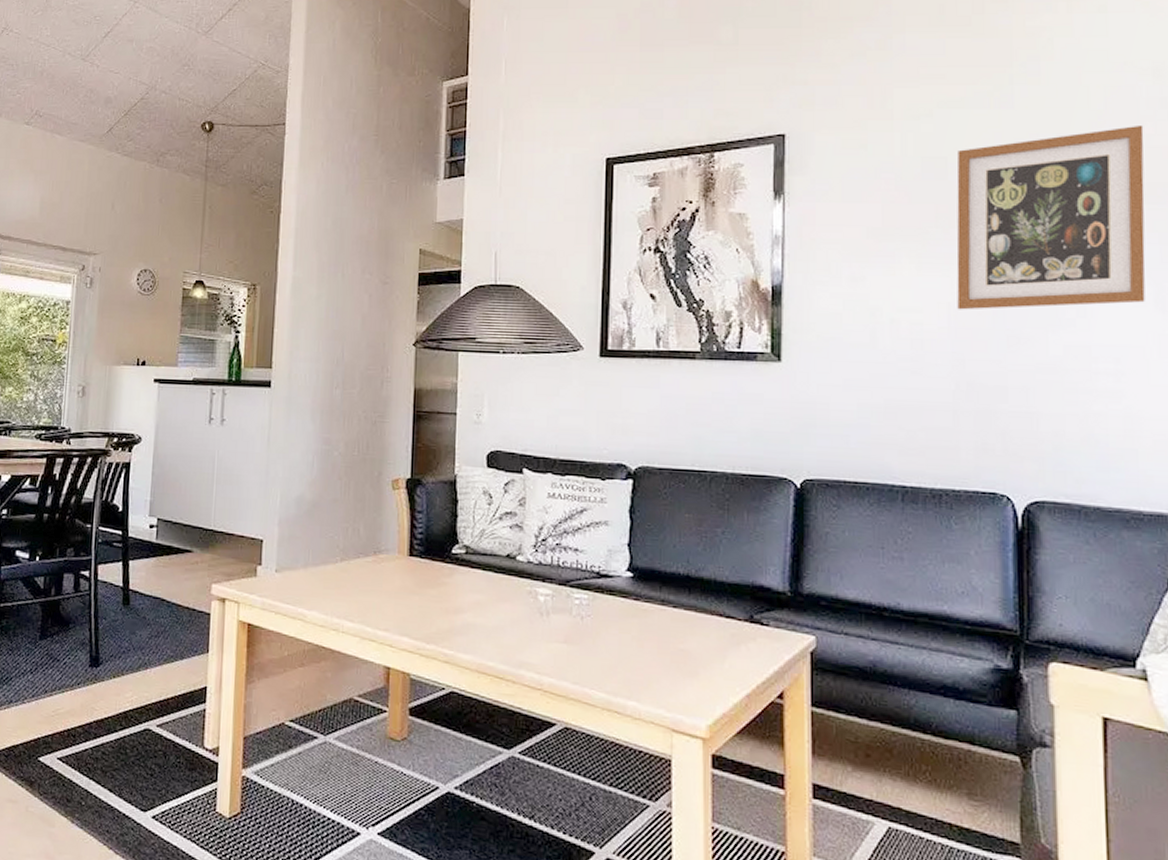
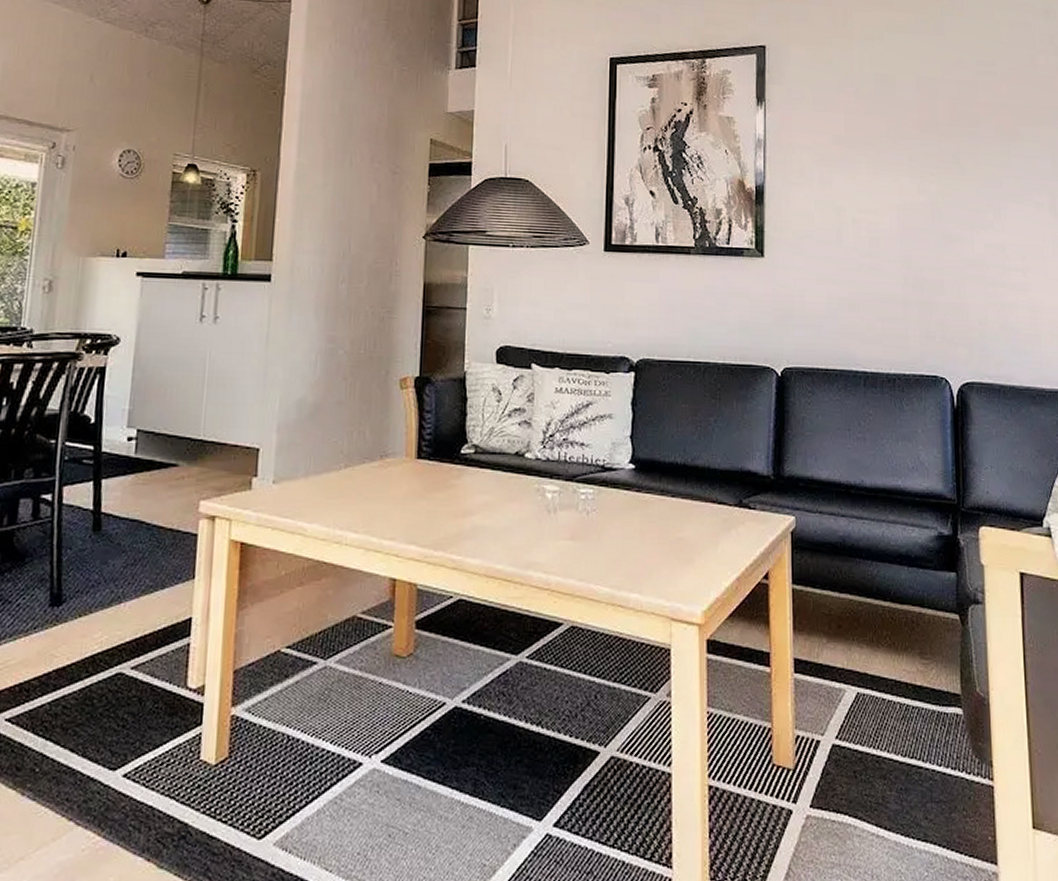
wall art: present [956,124,1146,310] -> none [902,57,1043,212]

